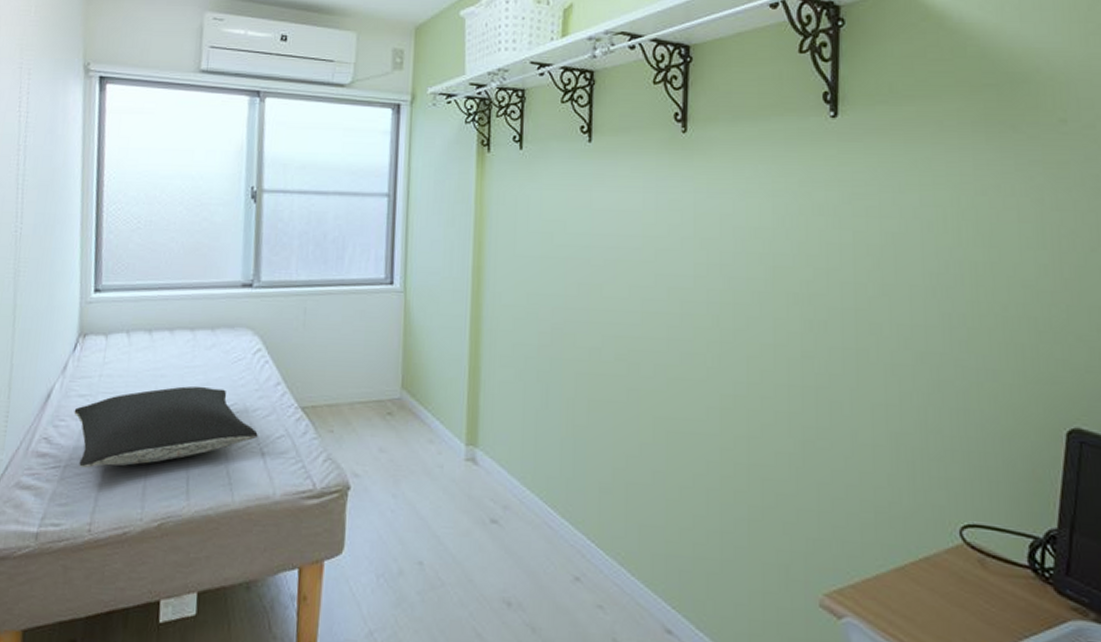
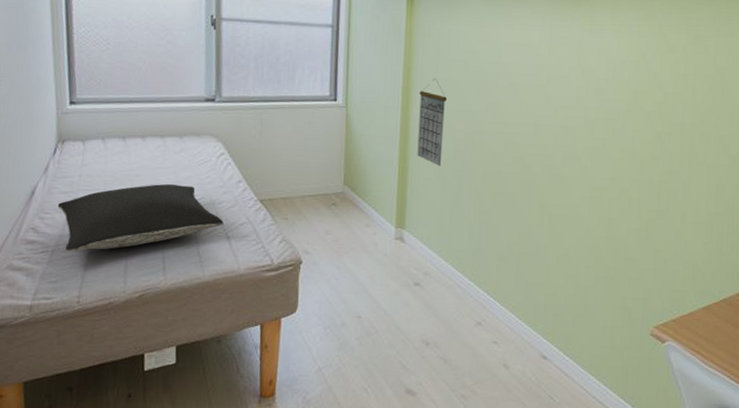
calendar: none [491,255,527,366] -> present [417,78,447,166]

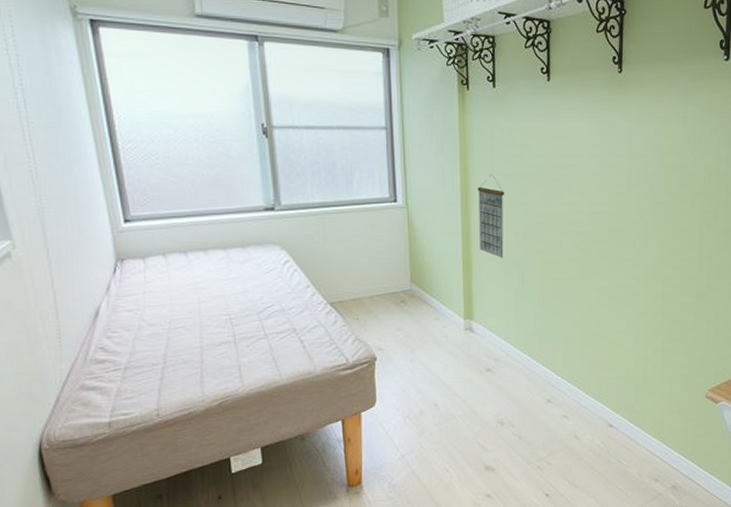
pillow: present [57,183,224,252] -> none [124,294,295,367]

